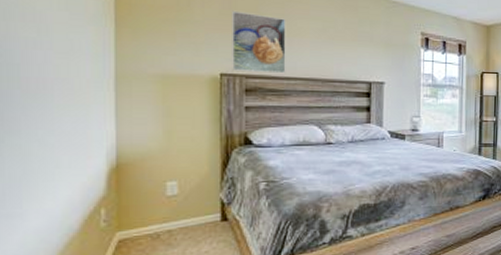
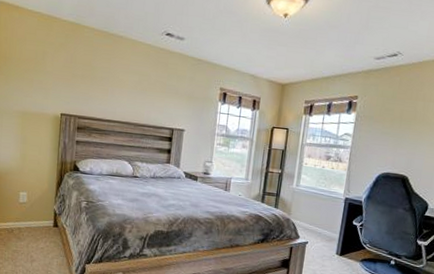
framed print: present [232,10,286,74] -> none [69,64,111,117]

